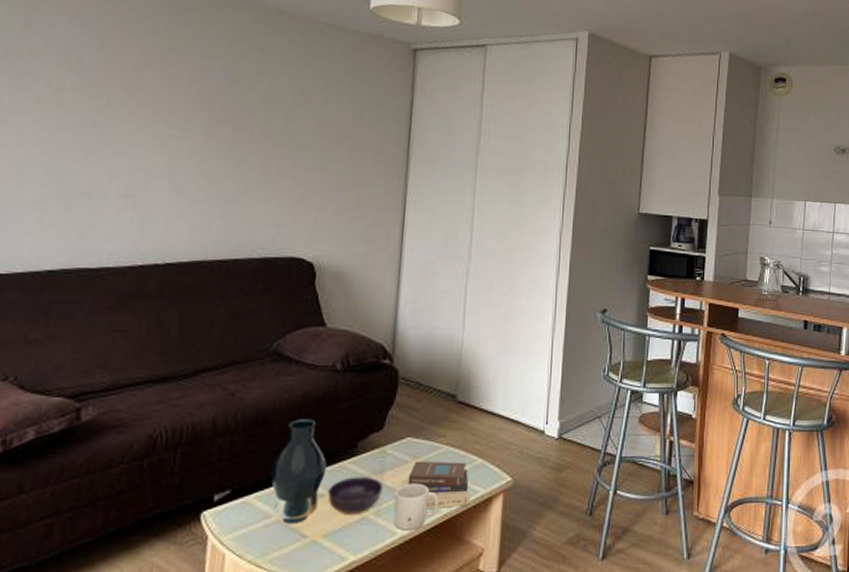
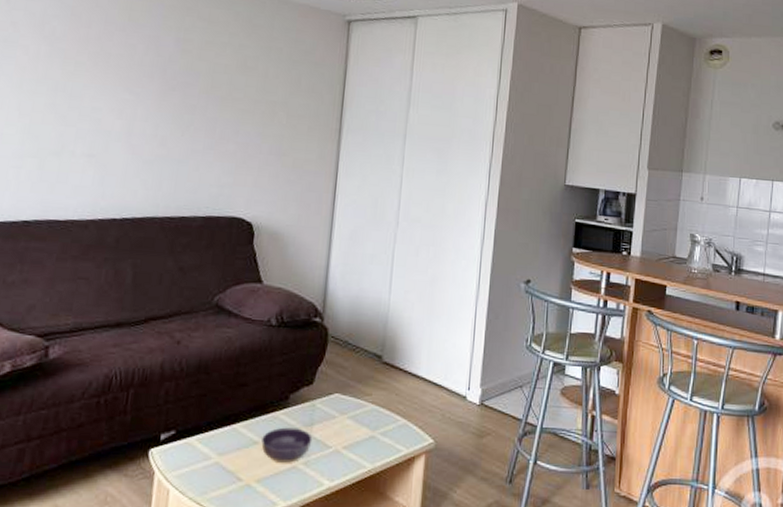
vase: present [270,419,328,523] -> none [210,369,262,467]
mug: present [393,483,439,531] -> none [321,437,364,483]
books: present [401,461,470,510] -> none [329,416,393,465]

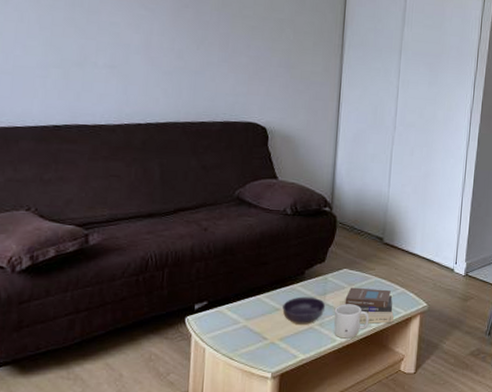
mug: none [321,437,364,483] -> present [334,304,370,339]
books: none [329,416,393,465] -> present [339,287,394,324]

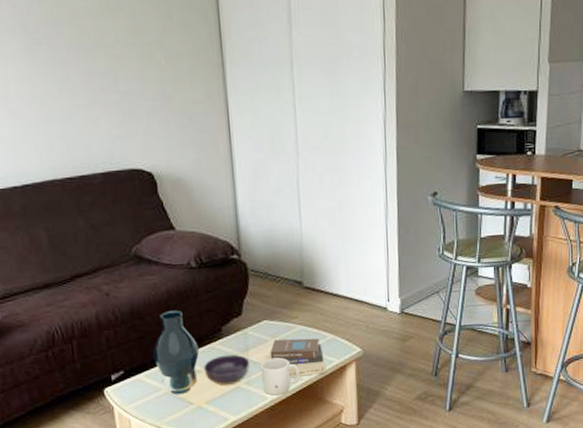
vase: none [237,251,282,329] -> present [152,310,200,394]

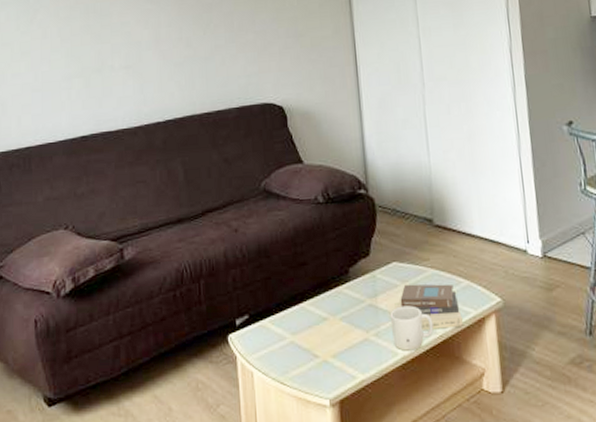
vase: present [152,310,200,394] -> none [278,249,326,345]
bowl: present [204,354,250,386] -> none [330,300,379,338]

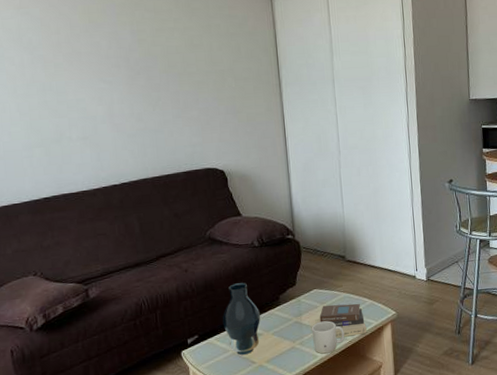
vase: none [278,249,326,345] -> present [222,283,261,355]

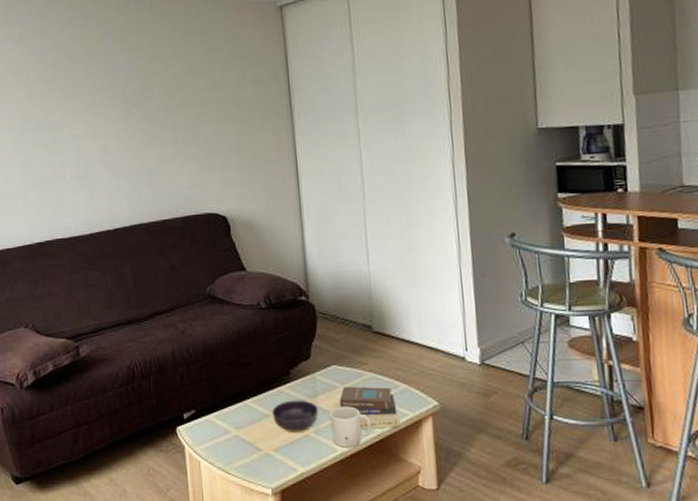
vase: present [222,283,261,355] -> none [222,351,268,438]
bowl: none [264,319,303,347] -> present [272,400,319,434]

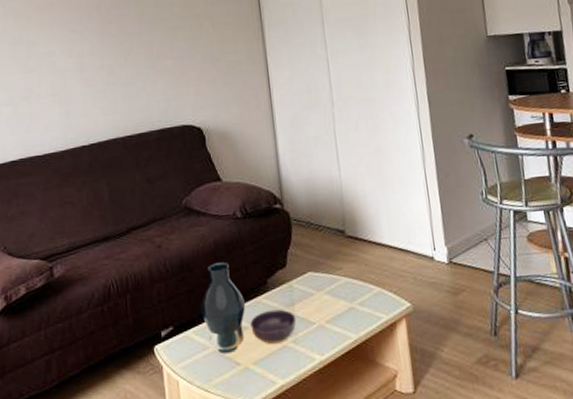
vase: none [222,351,268,438] -> present [200,262,246,353]
mug: present [329,406,372,448] -> none [306,313,348,356]
books: present [334,386,400,430] -> none [311,291,376,337]

